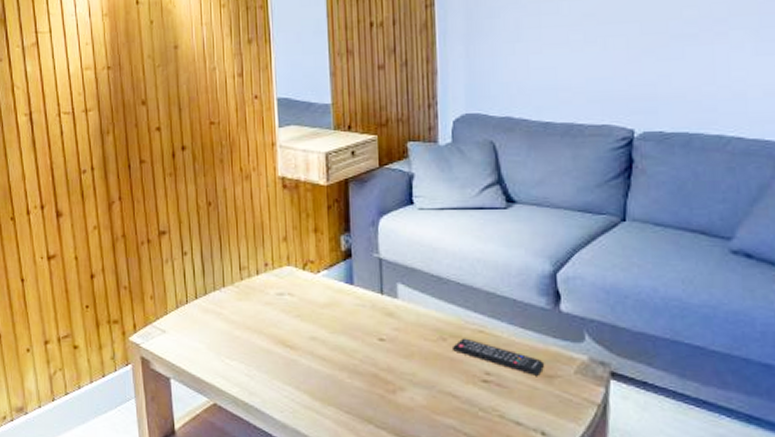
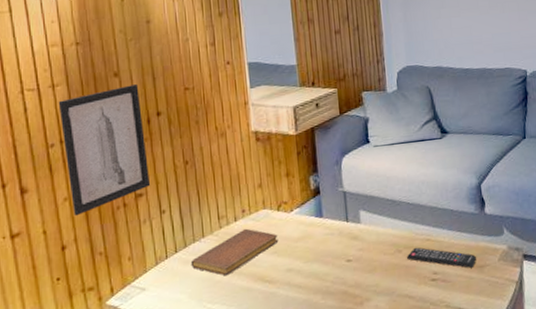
wall art: none [90,115,174,246] -> present [58,84,151,217]
notebook: none [210,284,303,333] -> present [190,228,279,276]

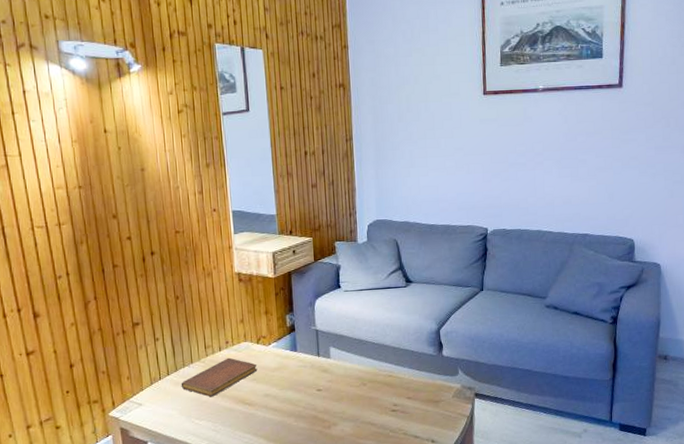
wall art: present [58,84,151,217] -> none [64,226,146,340]
remote control: present [407,247,476,268] -> none [371,381,433,402]

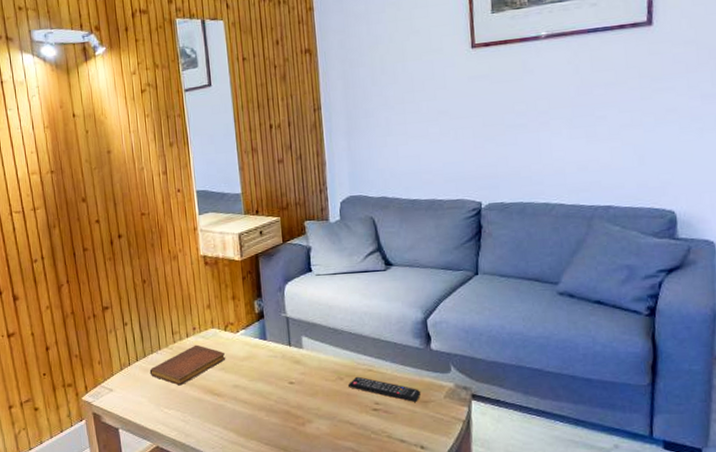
remote control: none [371,381,433,402] -> present [348,376,420,402]

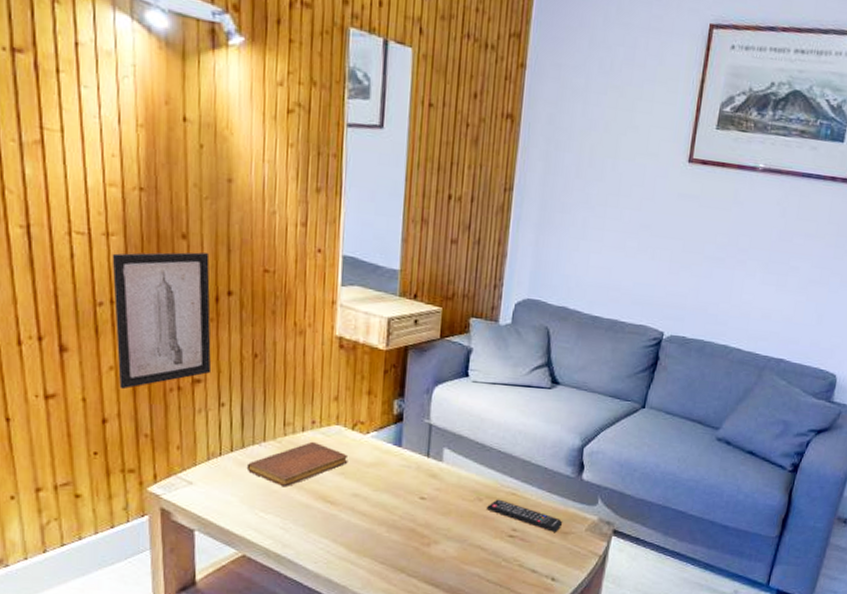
wall art: none [39,209,115,323] -> present [112,252,212,390]

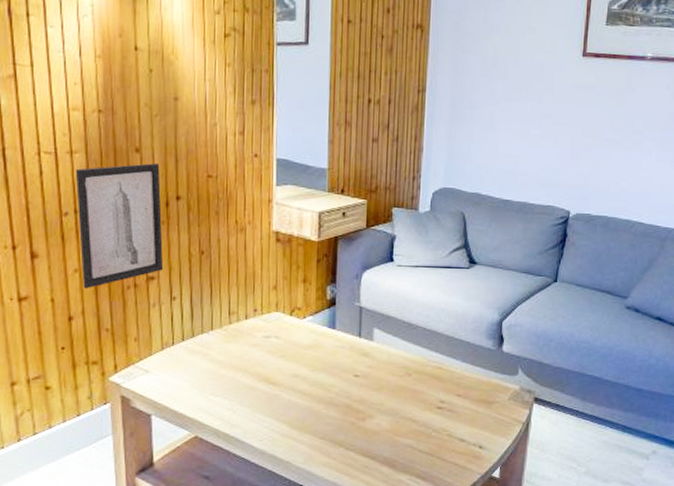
notebook: present [246,441,348,487] -> none [196,328,288,371]
remote control: present [487,499,562,532] -> none [416,373,486,402]

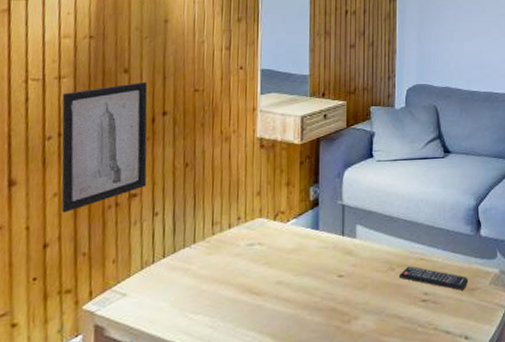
remote control: none [416,373,486,402] -> present [400,266,468,291]

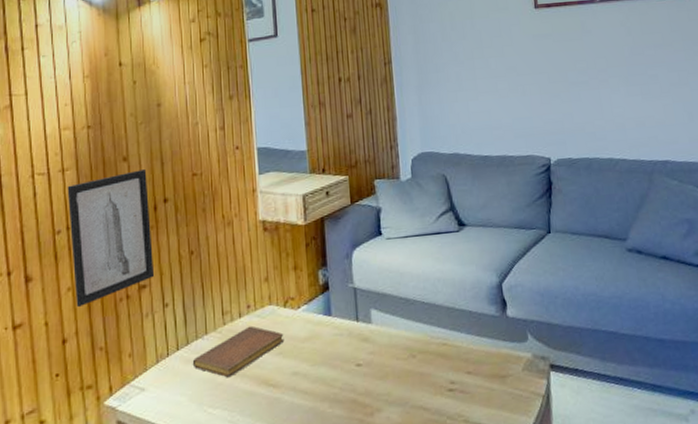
notebook: none [177,236,271,285] -> present [192,325,285,378]
remote control: present [400,266,468,291] -> none [422,352,498,378]

